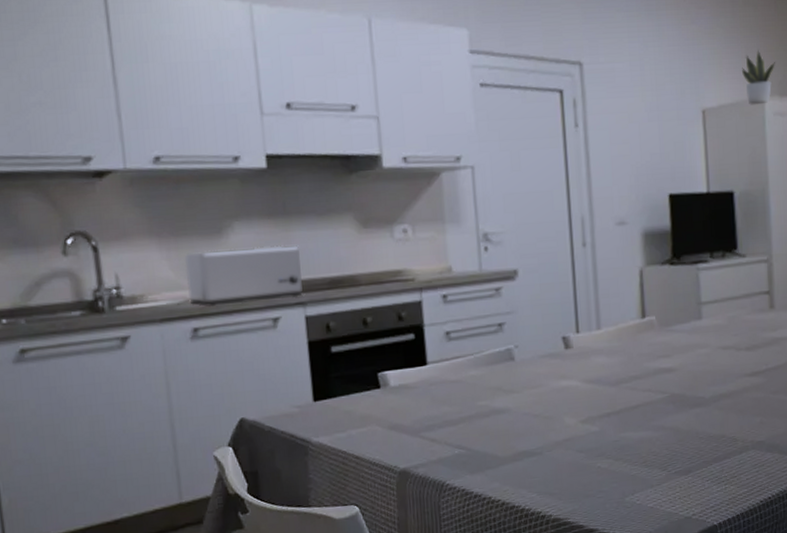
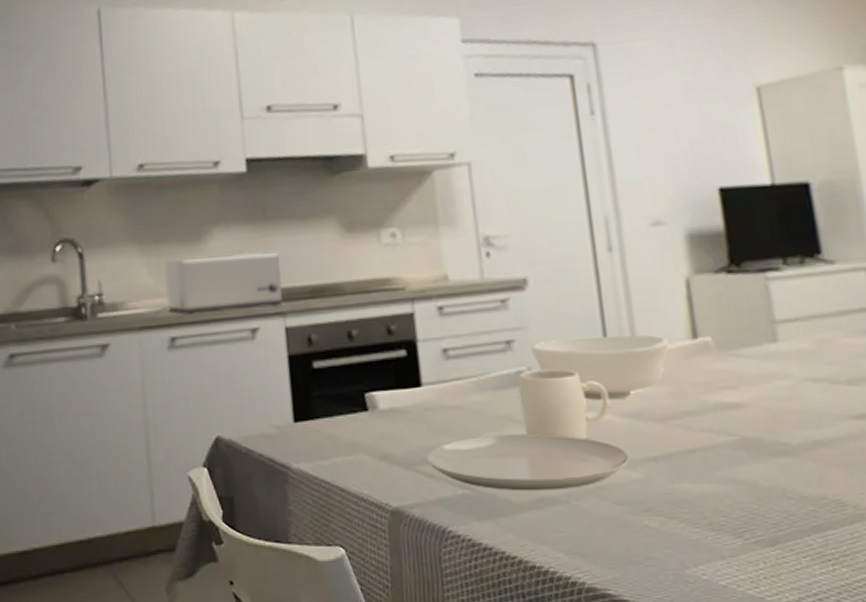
plate: none [430,400,590,448] -> present [427,434,629,491]
mug: none [506,346,578,403] -> present [518,369,610,439]
bowl: none [519,316,625,371] -> present [531,335,670,400]
potted plant: present [742,49,775,105] -> none [807,11,854,78]

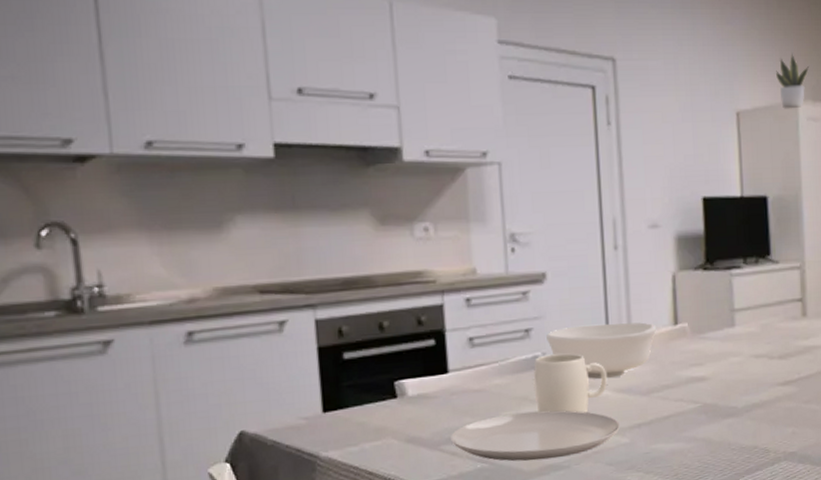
toaster: present [164,251,283,315] -> none [178,242,313,308]
potted plant: none [807,11,854,78] -> present [776,52,809,109]

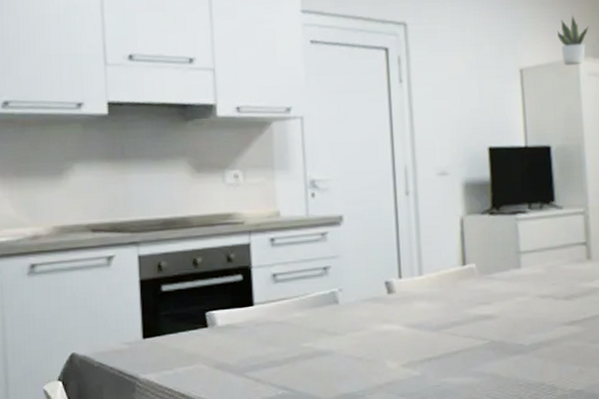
plate: present [451,410,620,462] -> none [255,343,411,390]
mug: present [533,353,608,413] -> none [330,290,400,346]
bowl: present [546,322,657,379] -> none [343,262,446,315]

